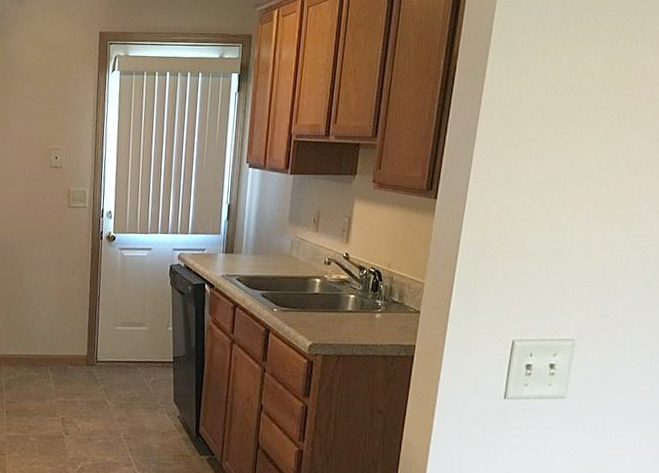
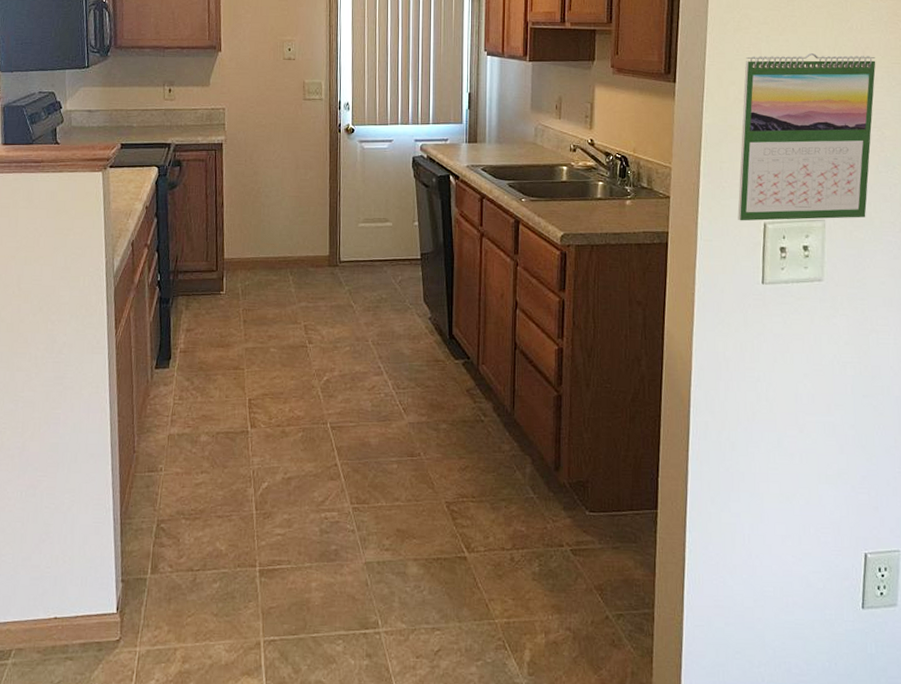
calendar: none [486,171,649,339] -> present [737,52,876,221]

